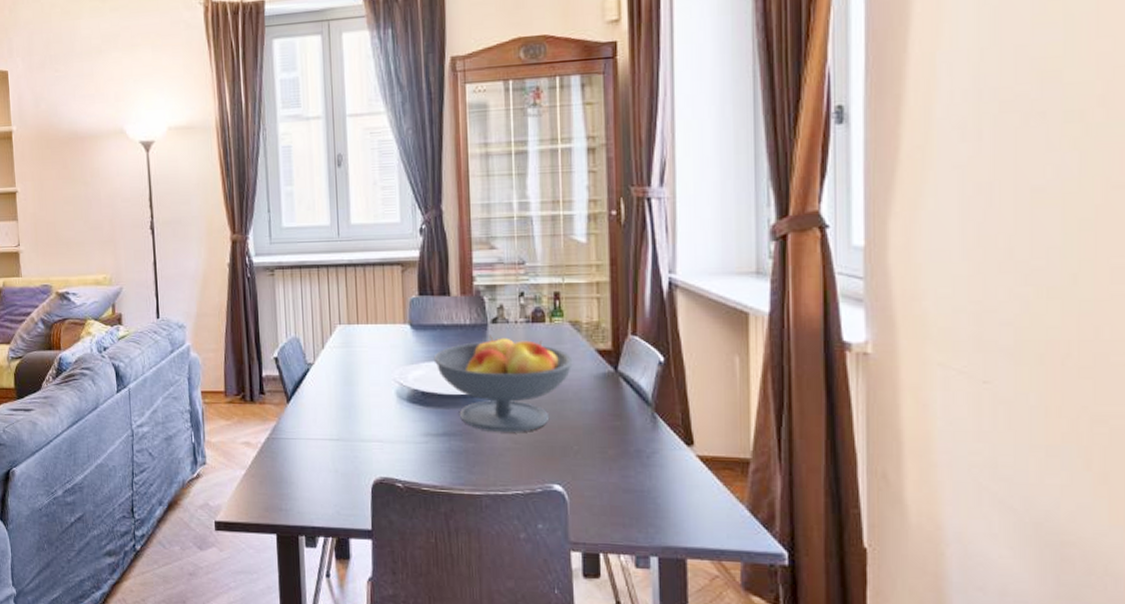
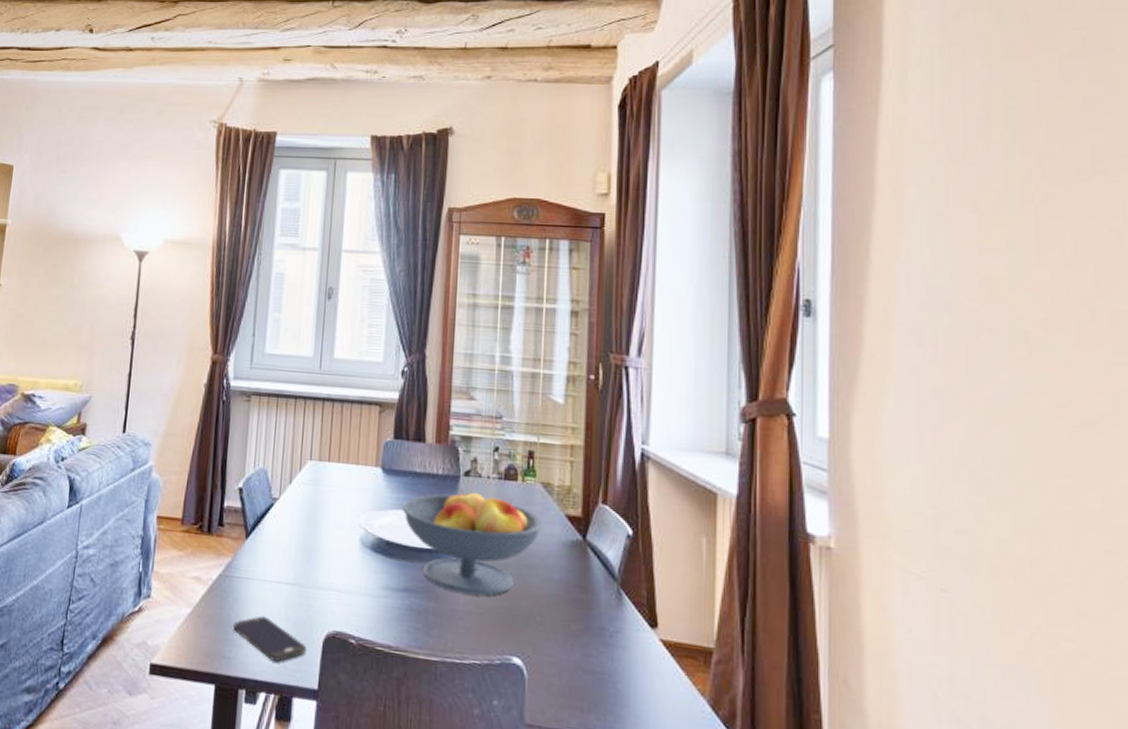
smartphone: none [286,470,357,509] -> present [233,615,306,662]

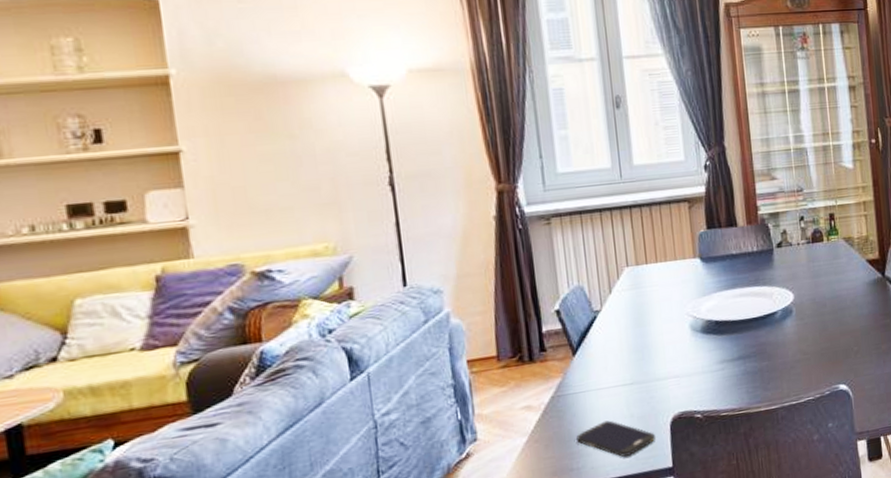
fruit bowl: present [402,488,542,596] -> none [724,258,849,348]

